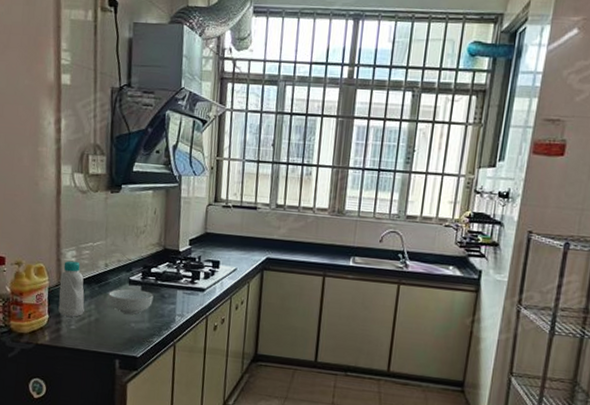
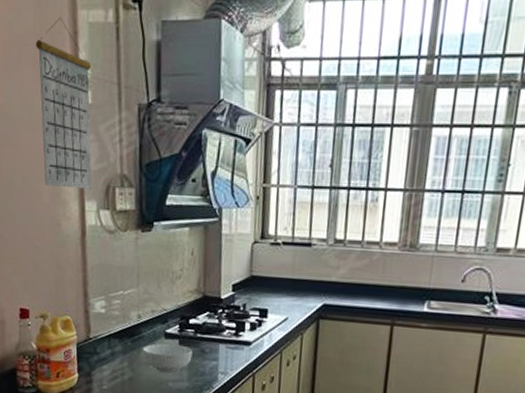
calendar: none [22,13,71,155] -> present [35,17,92,189]
bottle: present [58,260,85,317] -> none [88,312,117,376]

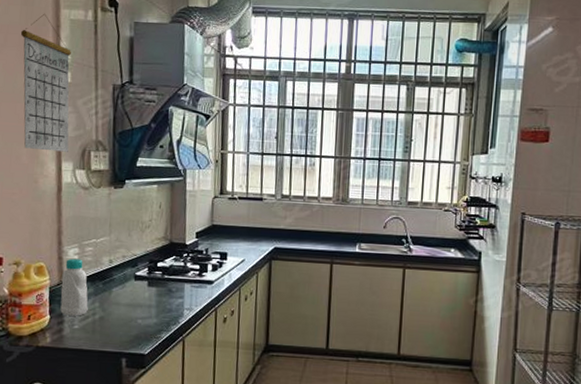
bottle: none [88,312,117,376] -> present [60,258,88,316]
cereal bowl: present [142,343,193,372] -> none [113,284,160,310]

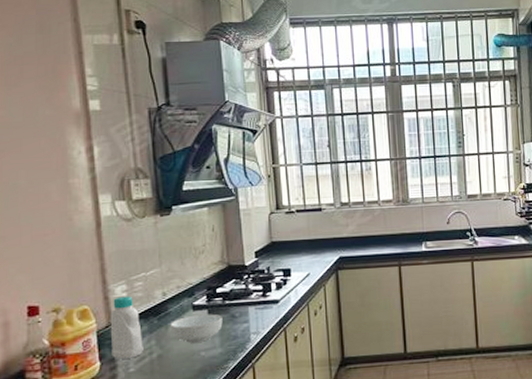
calendar: present [20,13,71,152] -> none [38,40,105,185]
cereal bowl: none [113,284,160,310] -> present [170,313,223,343]

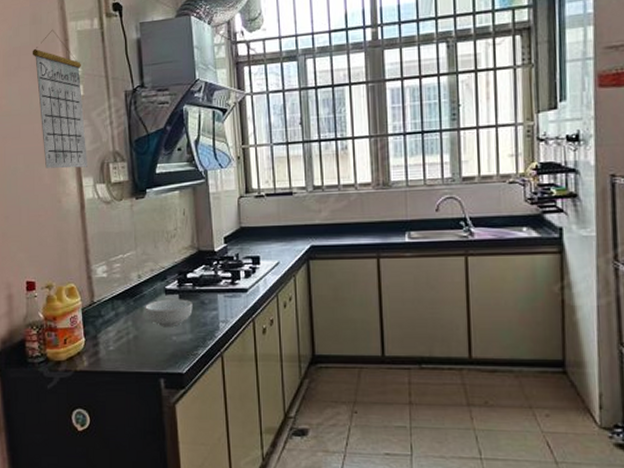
calendar: none [38,40,105,185] -> present [32,29,87,169]
bottle: present [110,296,143,359] -> none [93,277,121,337]

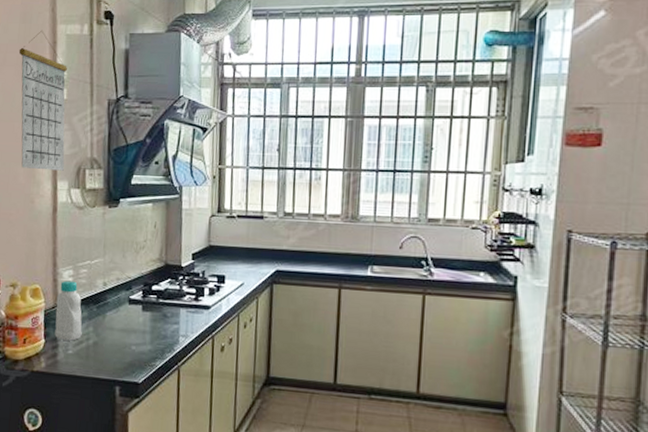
bottle: none [93,277,121,337] -> present [55,280,82,341]
cereal bowl: present [145,299,193,326] -> none [107,308,155,336]

